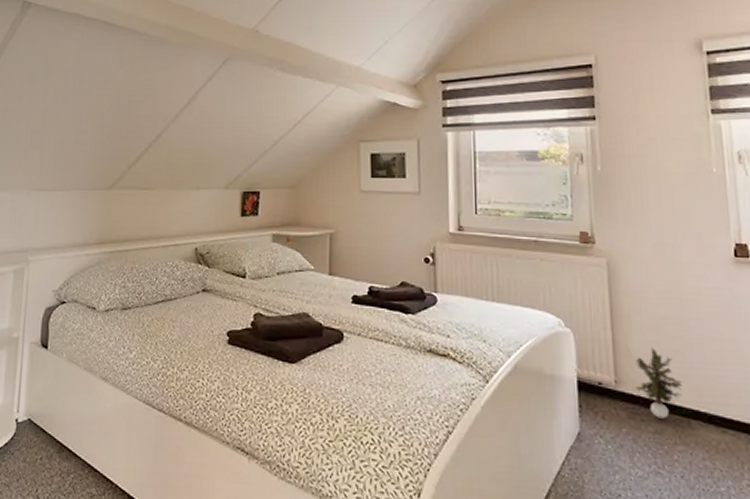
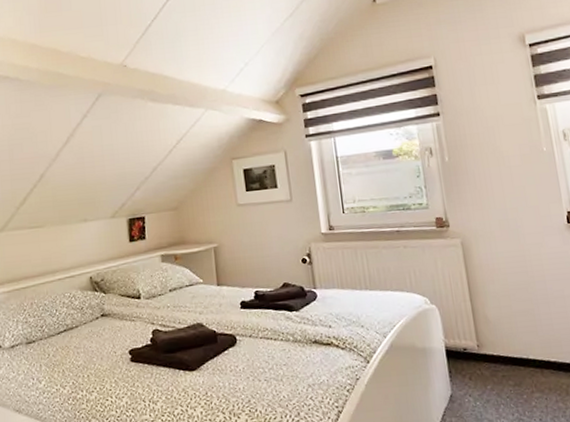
potted plant: present [634,348,682,419] -> none [493,312,534,373]

